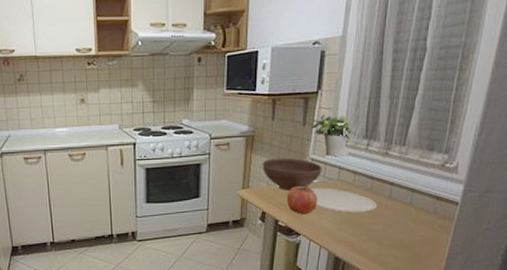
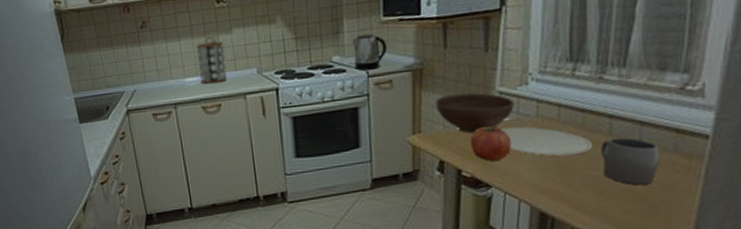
spice rack: none [67,94,92,136] -> present [196,37,227,85]
kettle: none [199,102,227,133] -> present [351,33,387,71]
potted plant: present [311,114,356,158] -> none [496,35,557,89]
mug: none [382,200,424,238] -> present [601,137,659,185]

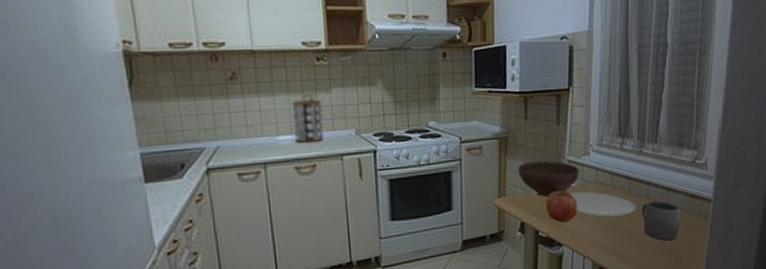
kettle: present [351,33,387,71] -> none [447,102,478,137]

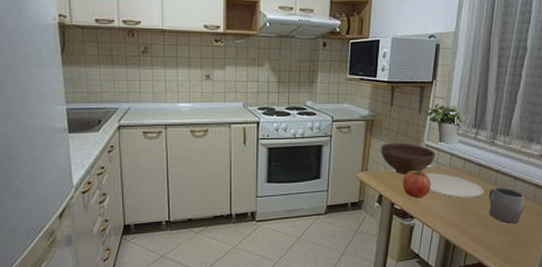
spice rack: present [292,95,324,144] -> none [192,70,216,112]
potted plant: none [565,112,610,159] -> present [426,103,466,145]

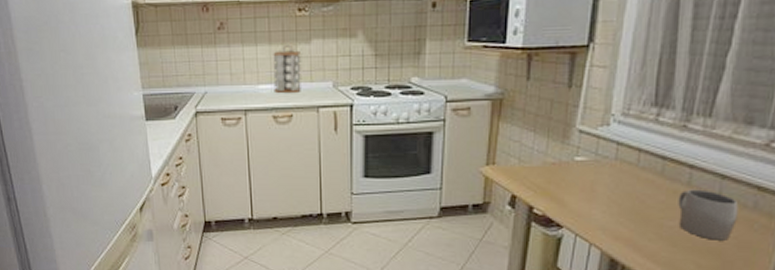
spice rack: none [192,70,216,112] -> present [273,46,301,94]
bowl: present [380,142,435,174] -> none [512,128,594,170]
fruit: present [402,171,432,197] -> none [544,165,588,200]
plate: present [425,173,484,198] -> none [578,168,671,203]
potted plant: present [426,103,466,145] -> none [580,74,642,131]

